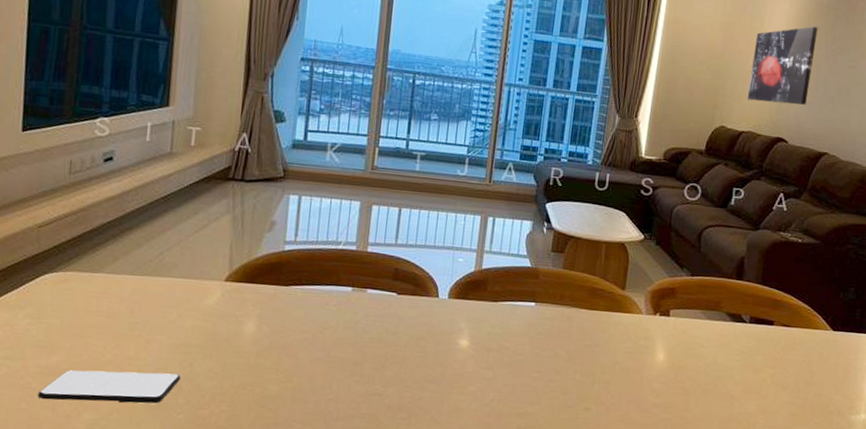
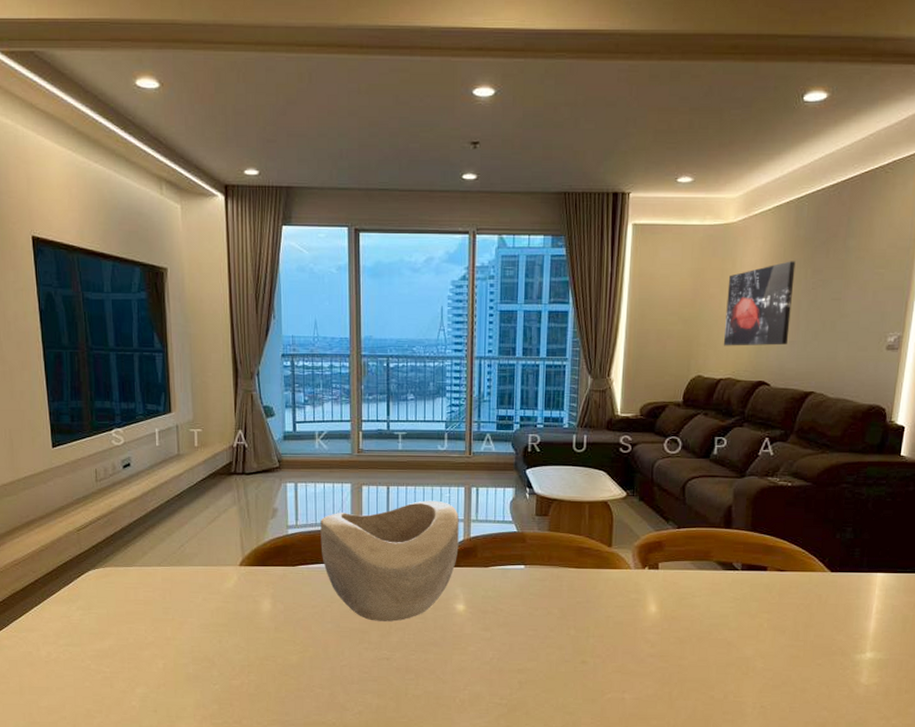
smartphone: present [37,370,181,404] -> none [97,650,212,678]
decorative bowl: none [319,226,472,354] -> present [320,500,459,622]

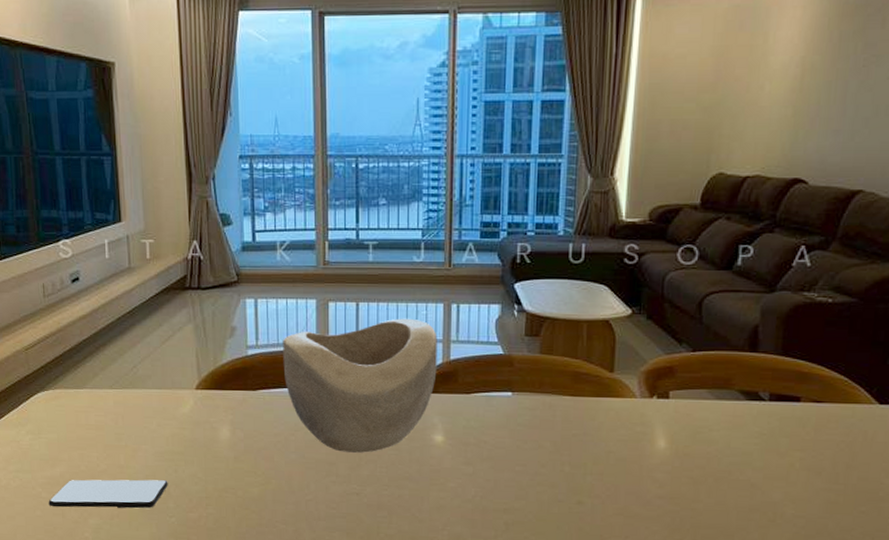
smartphone: none [97,650,212,678] -> present [48,479,168,509]
wall art: present [723,261,796,346] -> none [750,33,843,138]

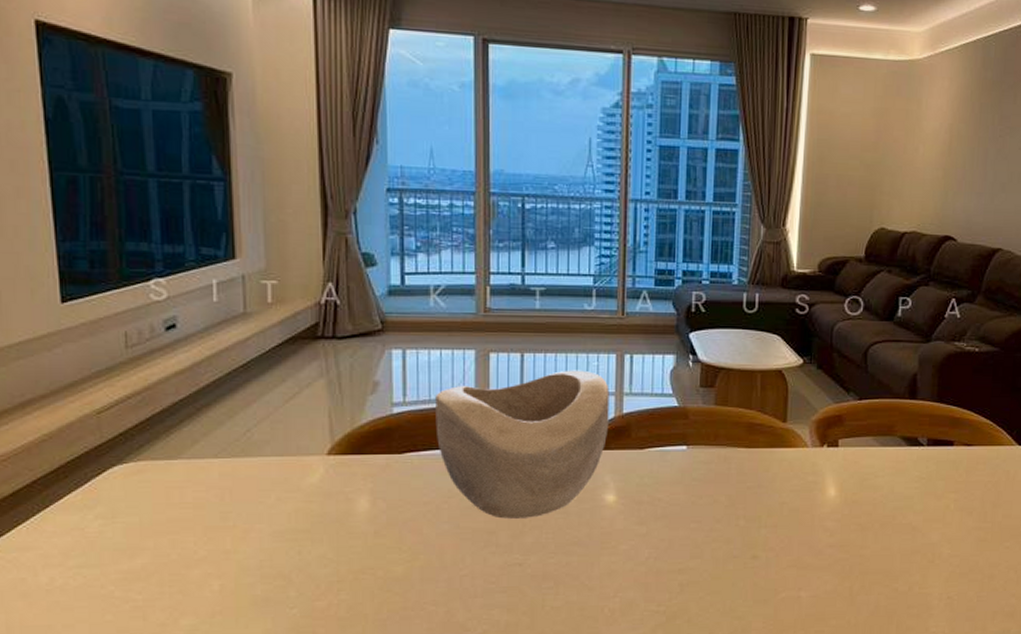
smartphone: present [48,479,168,509] -> none [123,565,289,609]

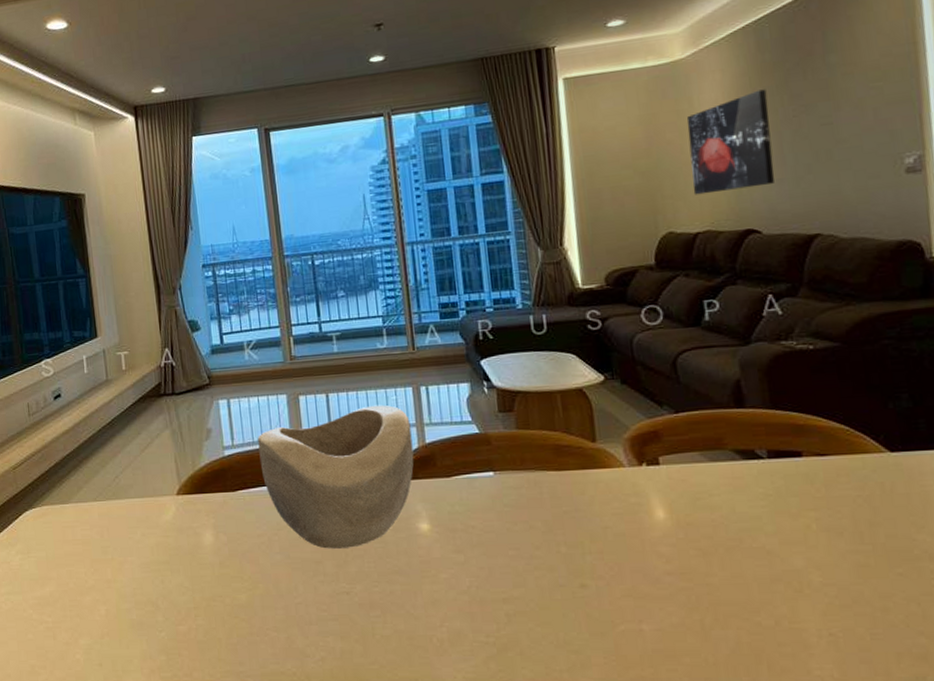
wall art: none [908,105,983,197] -> present [686,89,774,195]

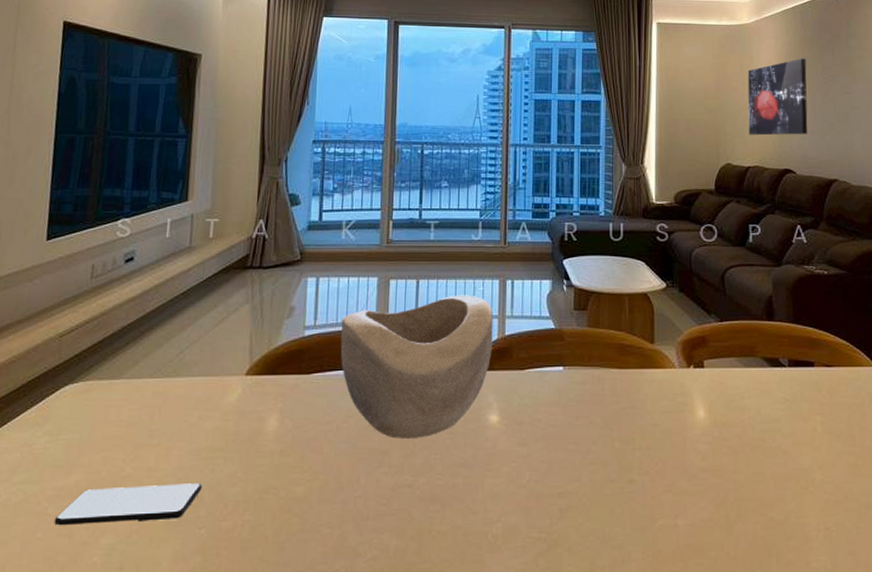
smartphone: none [39,592,156,629] -> present [54,483,202,526]

